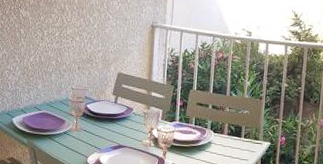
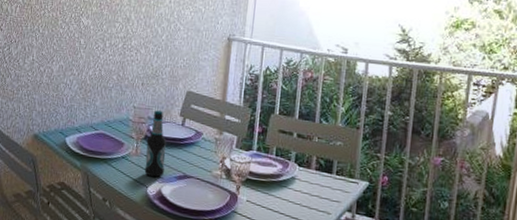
bottle: none [84,90,103,149] -> present [144,110,167,178]

